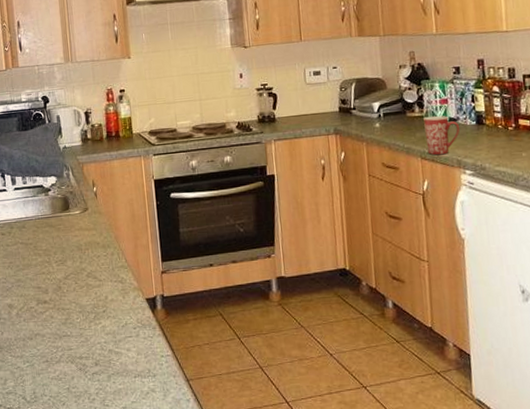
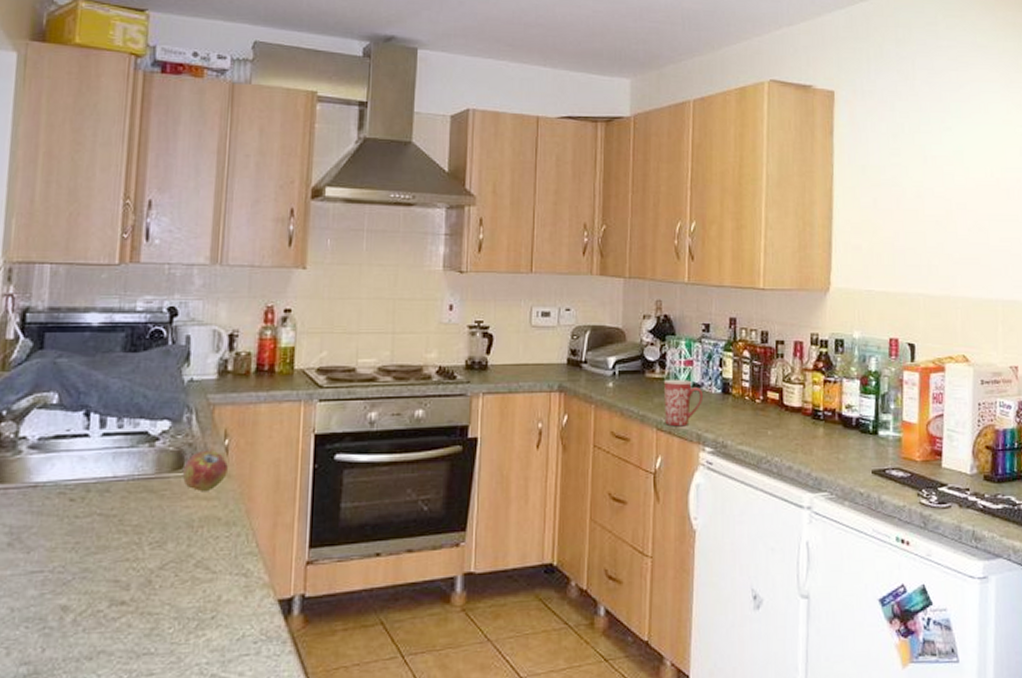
fruit: none [69,195,99,225] -> present [183,450,228,492]

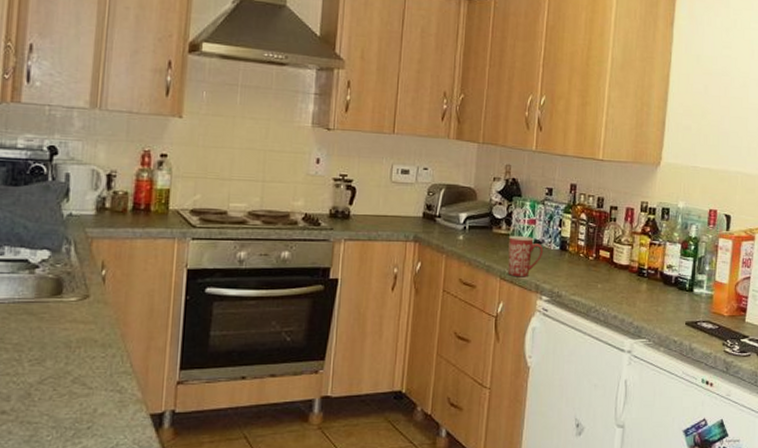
fruit: present [183,450,228,492] -> none [62,278,105,317]

